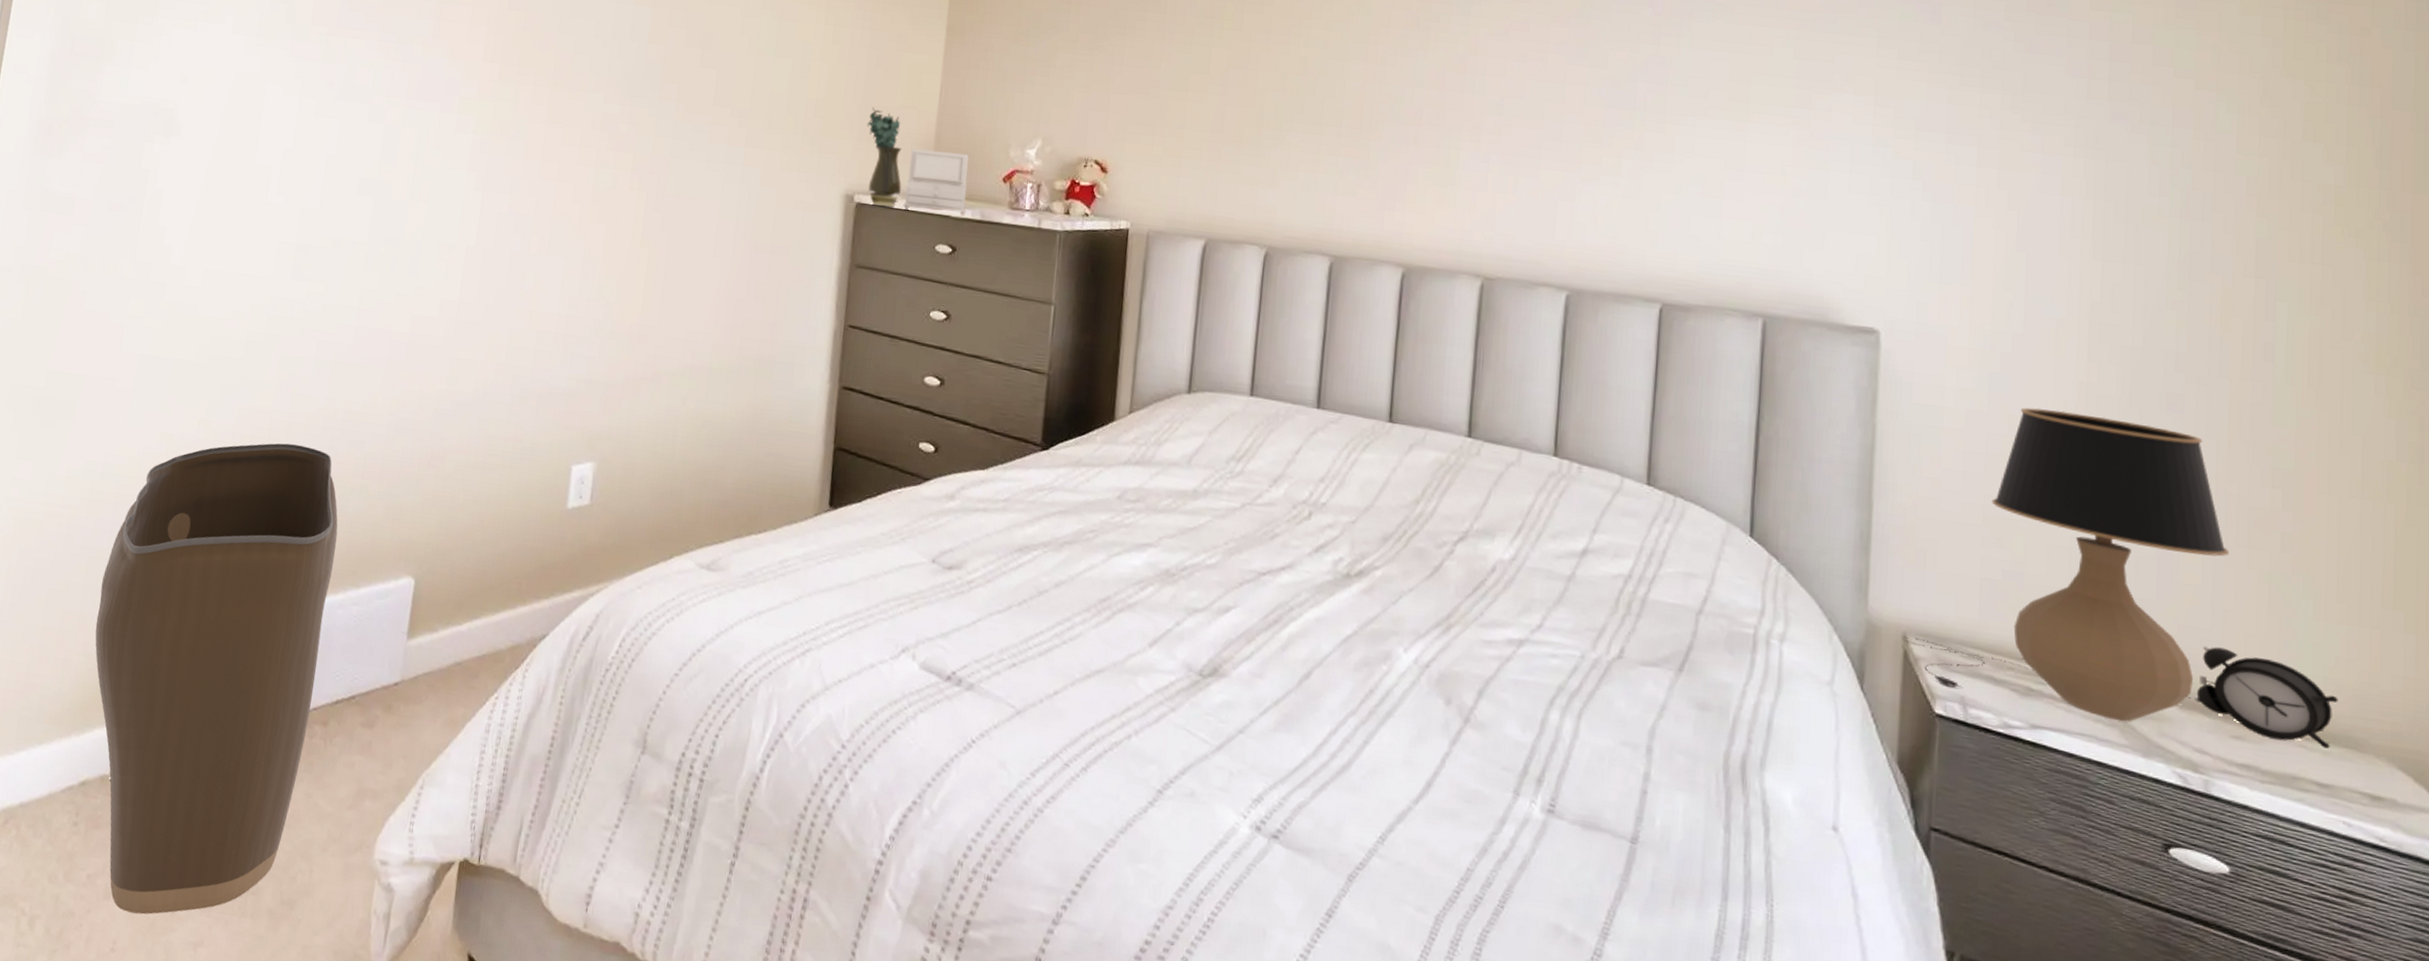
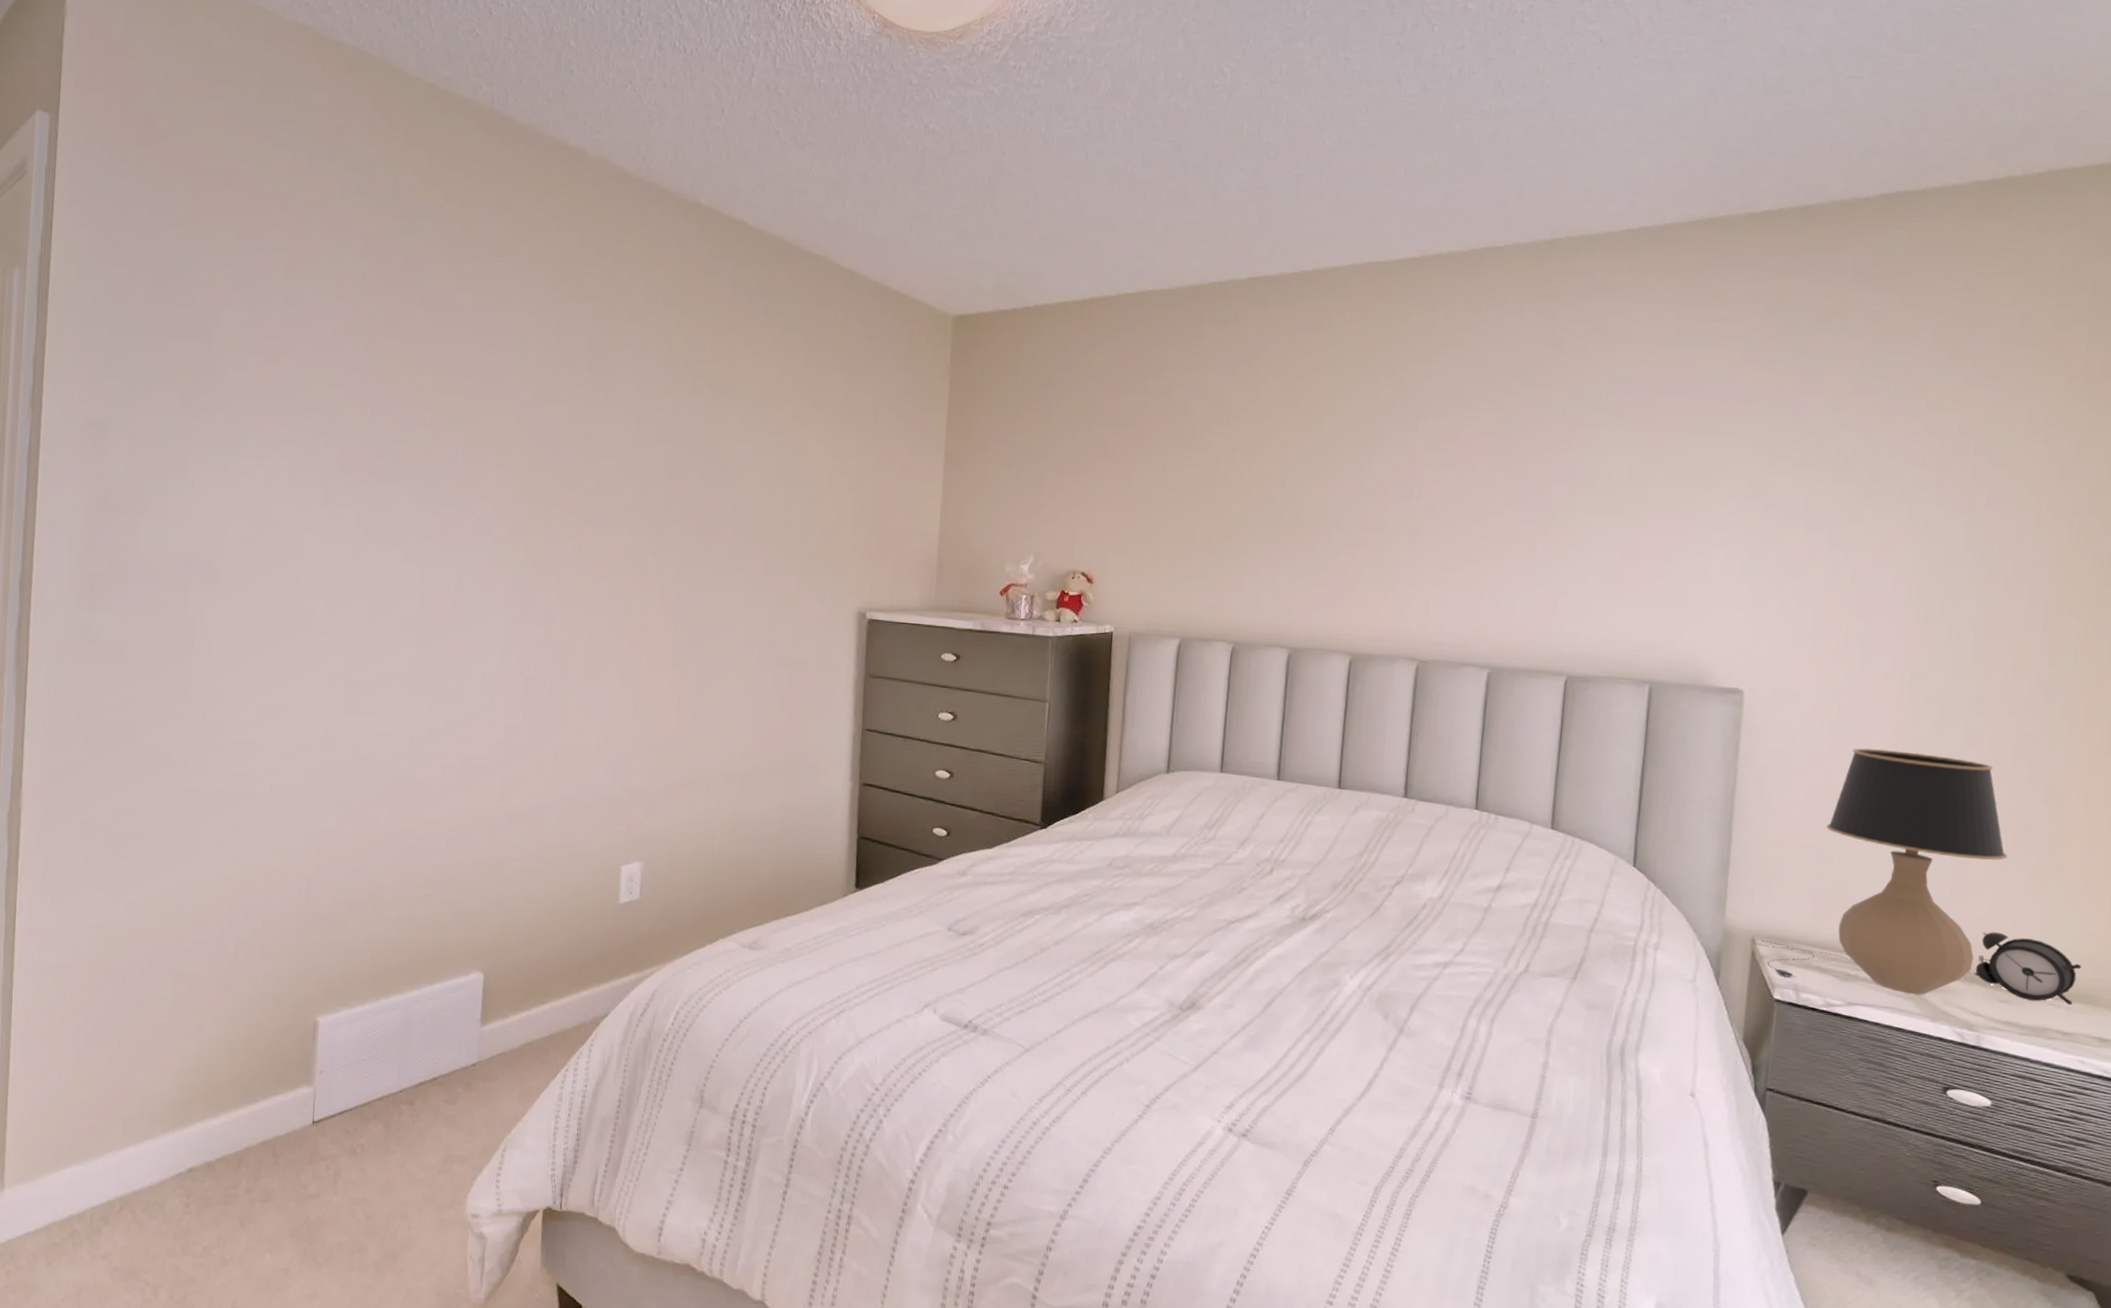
laundry basket: present [95,443,338,915] -> none [187,861,408,1276]
vase: present [866,106,902,207] -> none [875,531,909,622]
jewelry box: present [903,148,969,216] -> none [910,568,969,627]

